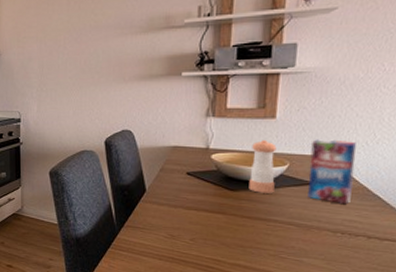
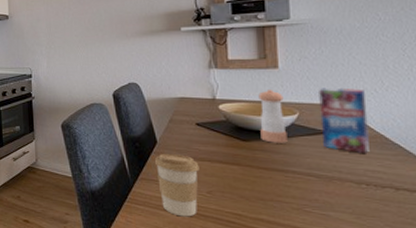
coffee cup: none [141,201,185,263] -> present [154,153,200,217]

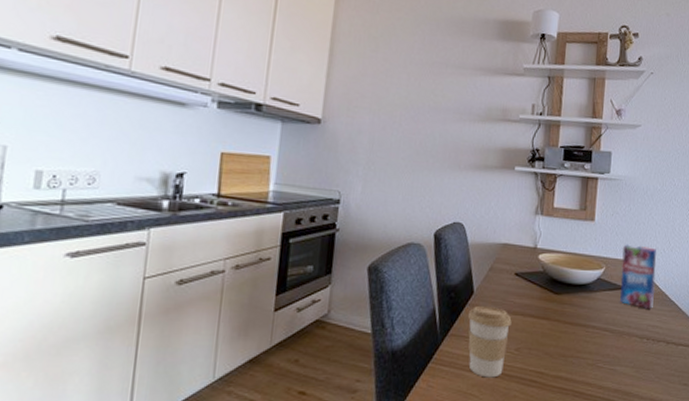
pepper shaker: present [258,90,288,143] -> none [571,242,595,297]

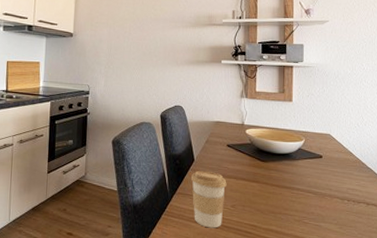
juice carton: present [620,244,656,310] -> none [319,120,353,176]

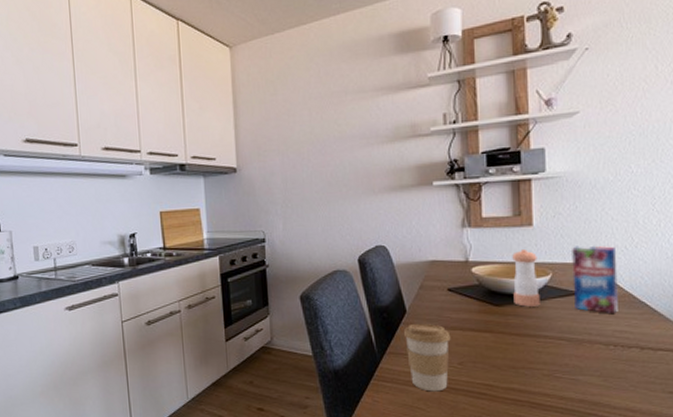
pepper shaker: none [276,119,295,165] -> present [512,249,540,307]
juice carton: none [319,120,353,176] -> present [570,245,619,315]

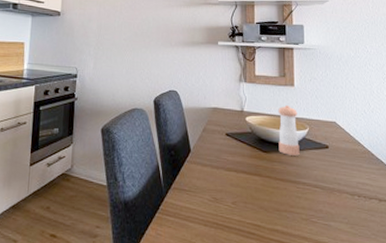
coffee cup: present [403,323,451,392] -> none [187,162,227,229]
juice carton: present [570,245,619,315] -> none [323,106,361,168]

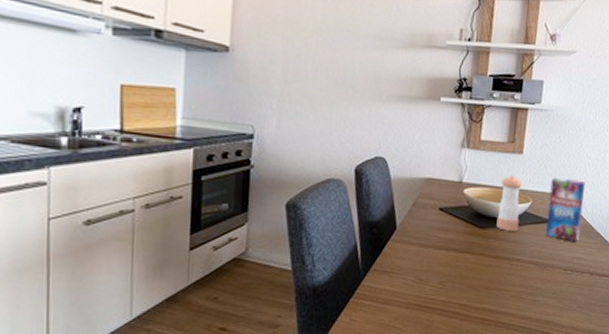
juice carton: none [323,106,361,168] -> present [546,177,585,243]

